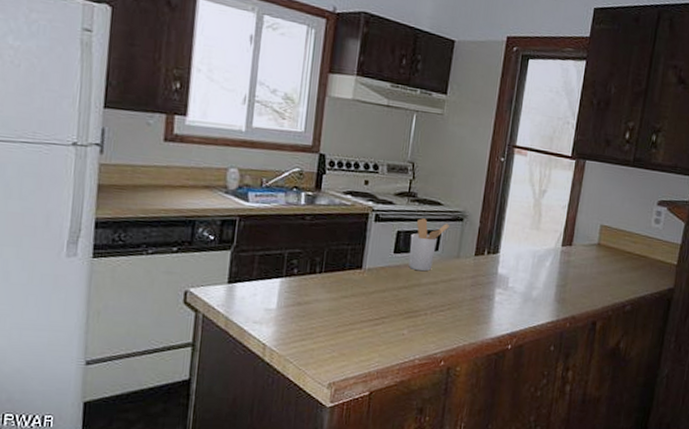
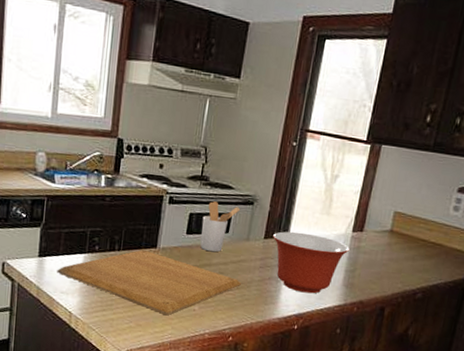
chopping board: none [249,272,453,342] -> present [57,250,242,316]
mixing bowl: none [484,247,560,311] -> present [273,231,349,294]

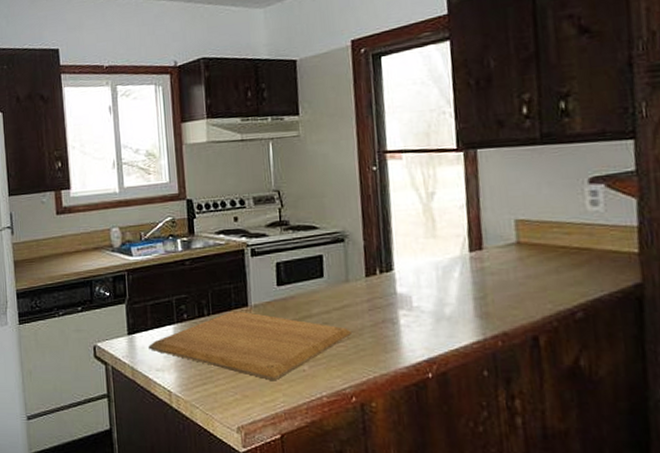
utensil holder: present [200,201,241,252] -> none [291,245,331,301]
mixing bowl: present [273,231,349,294] -> none [375,262,472,332]

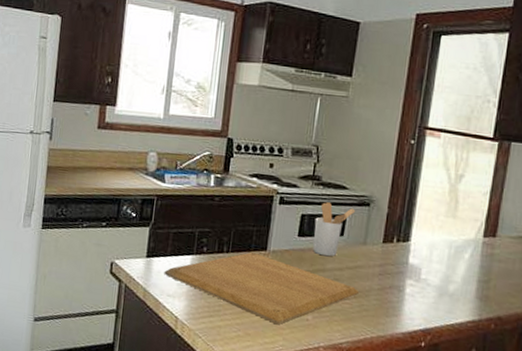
utensil holder: none [291,245,331,301] -> present [313,202,356,257]

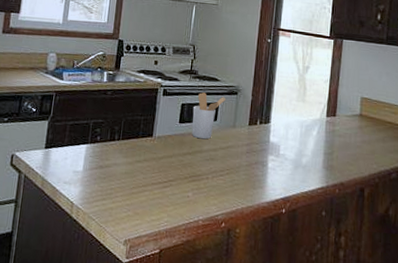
chopping board: present [164,252,360,325] -> none [61,139,231,203]

